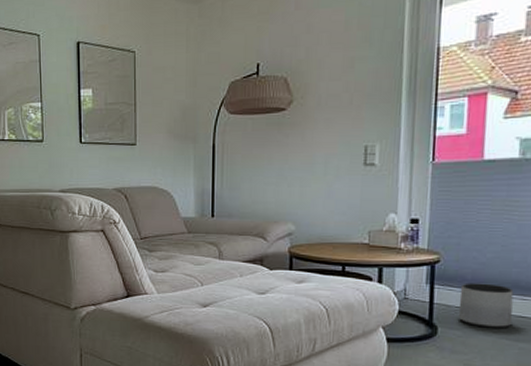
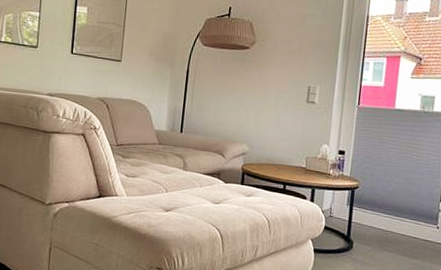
planter: present [459,283,514,328] -> none [370,207,411,246]

